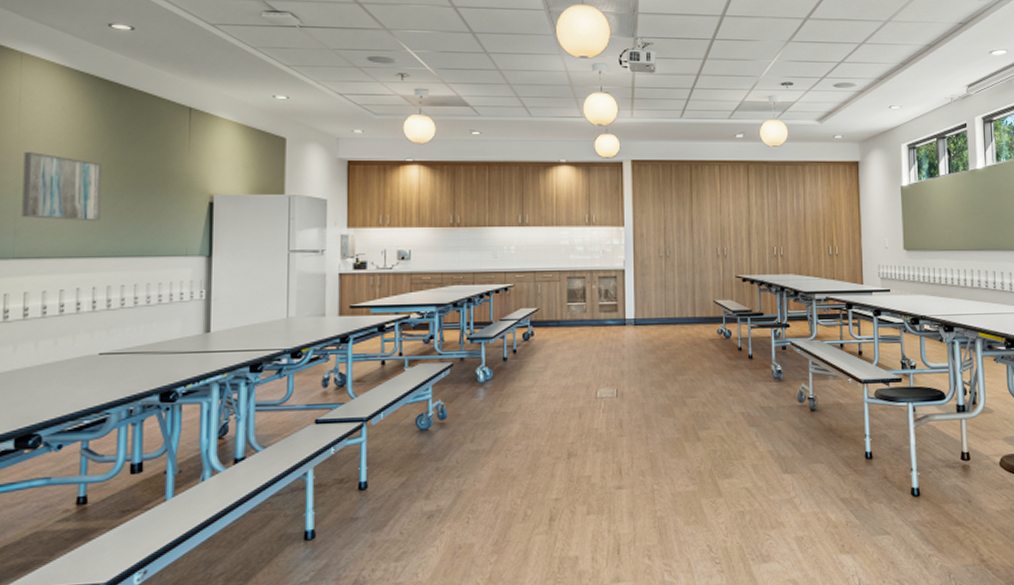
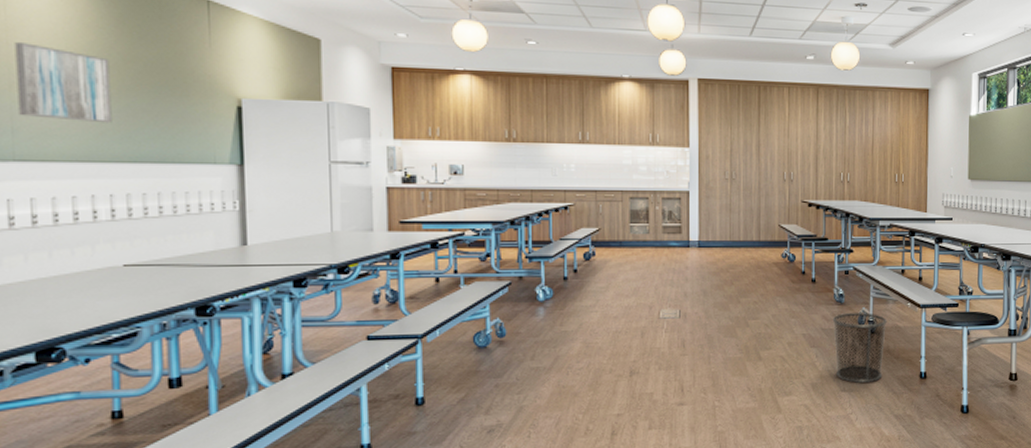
waste bin: none [771,389,828,465] -> present [832,313,888,384]

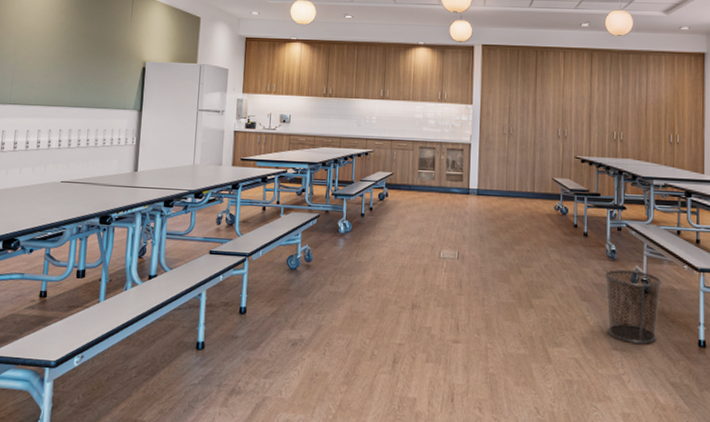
wall art: present [14,42,112,124] -> none [17,24,71,79]

